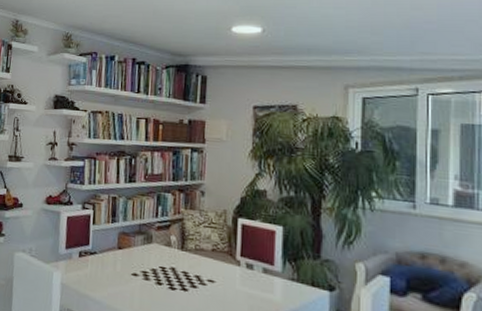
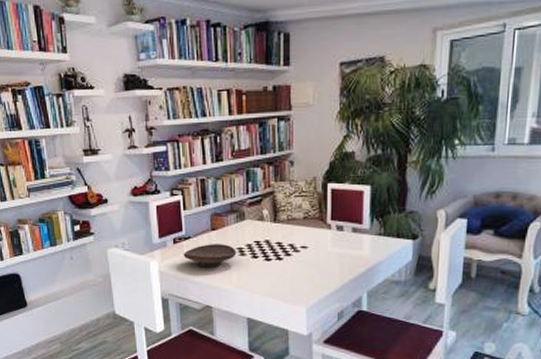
decorative bowl: none [87,262,141,288] -> present [183,244,237,268]

